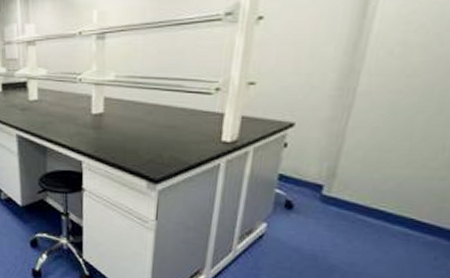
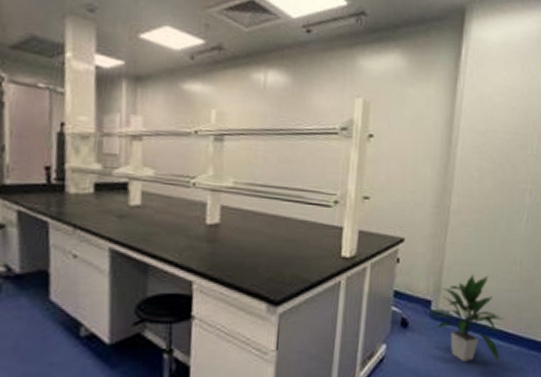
indoor plant: none [319,160,417,250] -> present [429,274,503,362]

